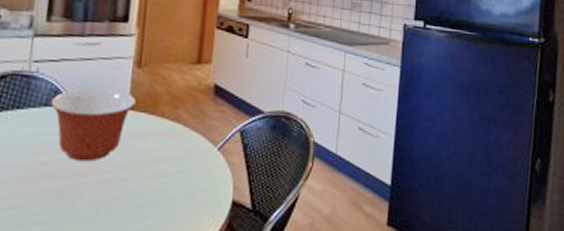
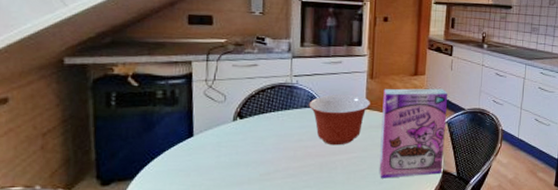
cereal box: none [142,81,242,212] -> present [379,88,448,178]

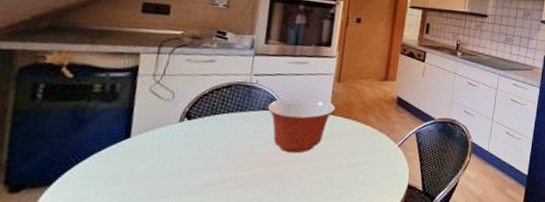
cereal box: present [379,88,448,178] -> none [338,93,419,192]

